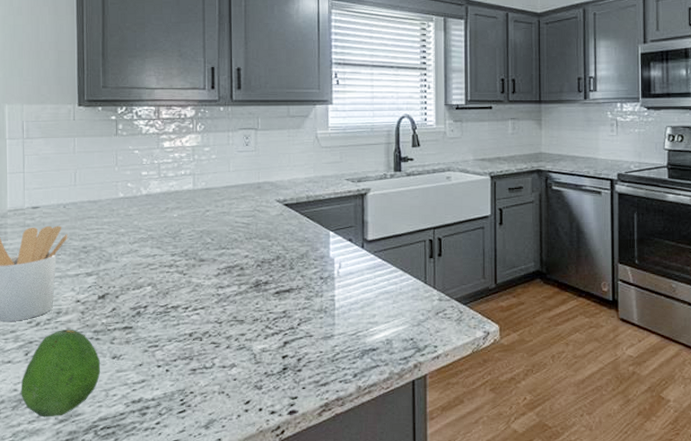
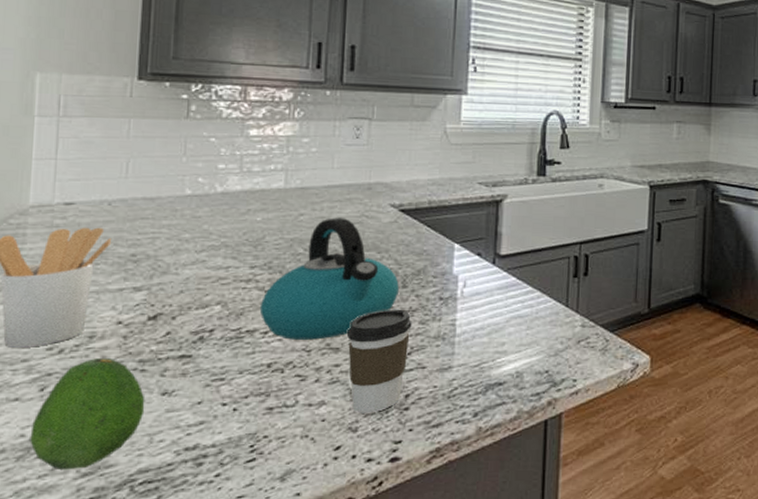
kettle: none [180,212,287,314] -> present [259,218,399,340]
coffee cup: none [249,287,299,374] -> present [347,309,412,413]

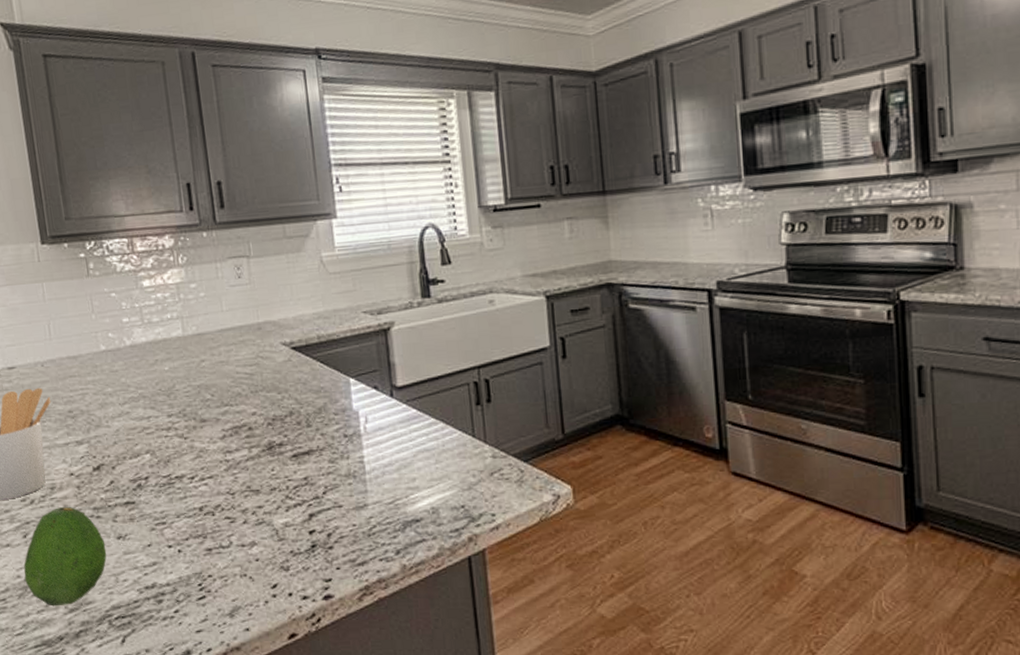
kettle: present [259,218,399,340] -> none [182,360,304,484]
coffee cup: present [347,309,412,413] -> none [264,449,324,553]

